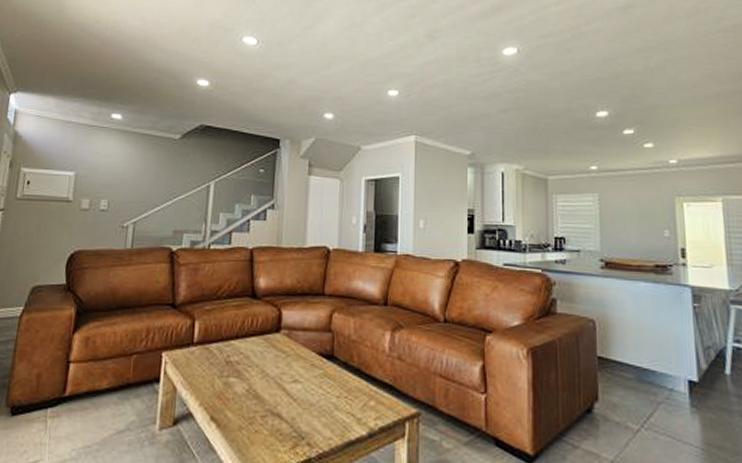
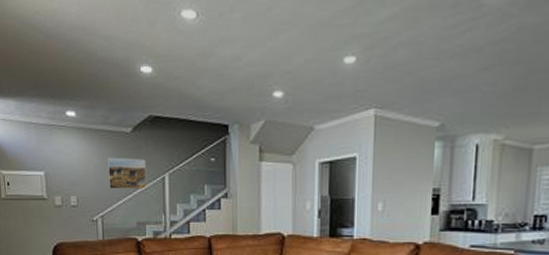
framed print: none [147,162,192,197] -> present [108,157,147,190]

